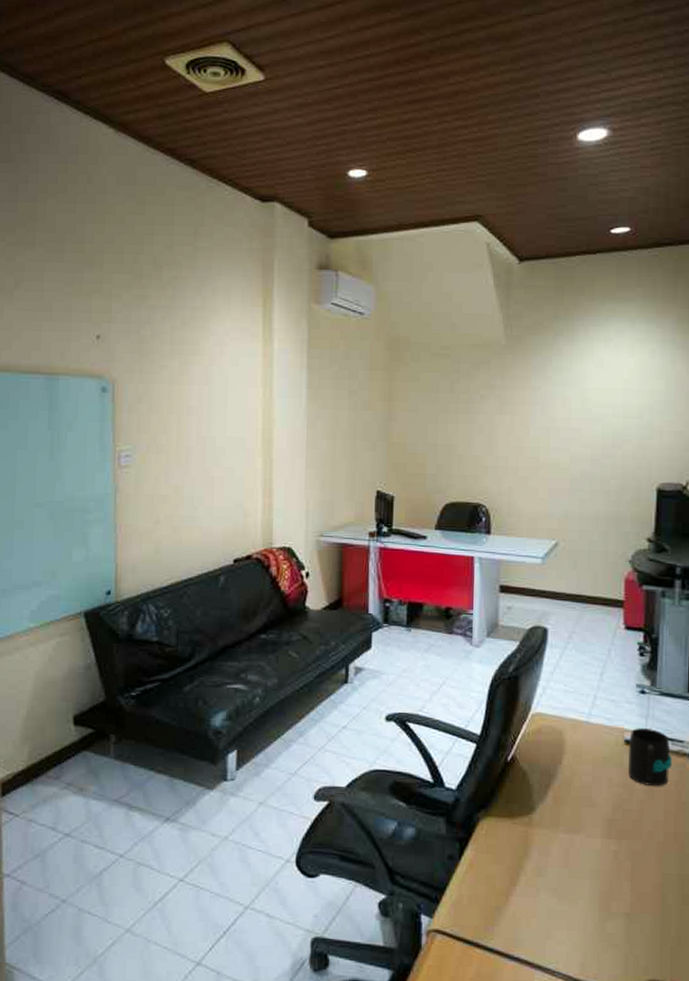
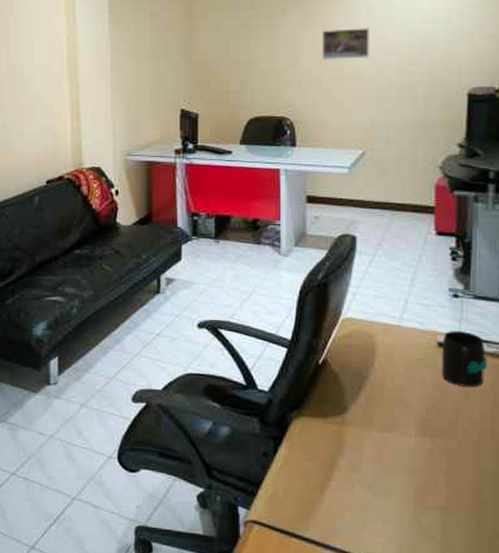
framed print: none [519,418,565,449] -> present [323,28,369,61]

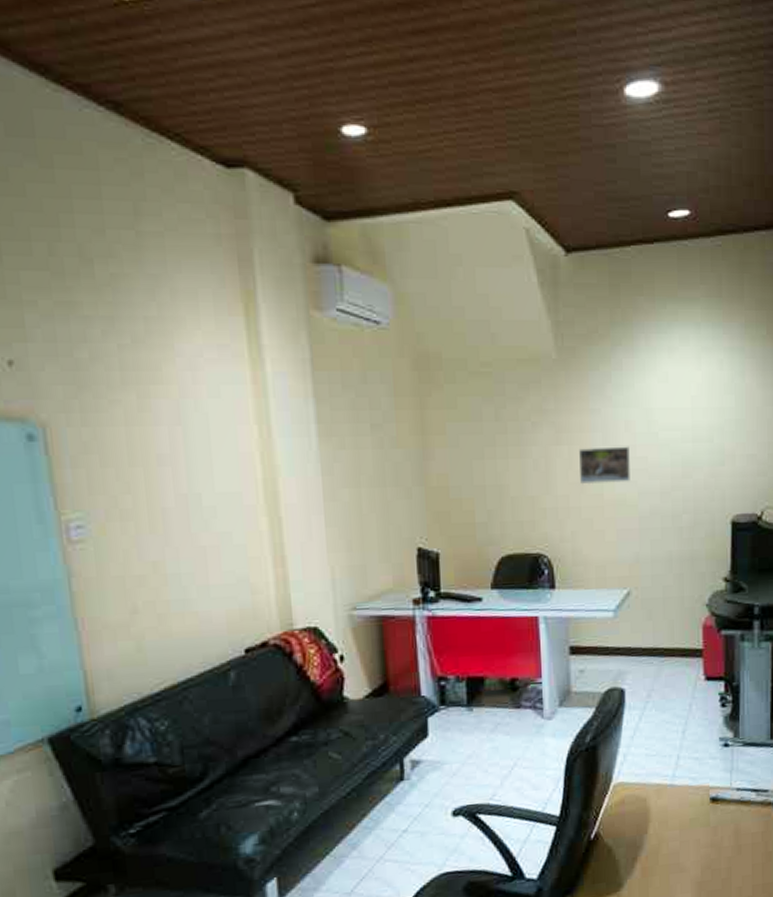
mug: present [442,330,487,388] -> none [715,782,757,842]

